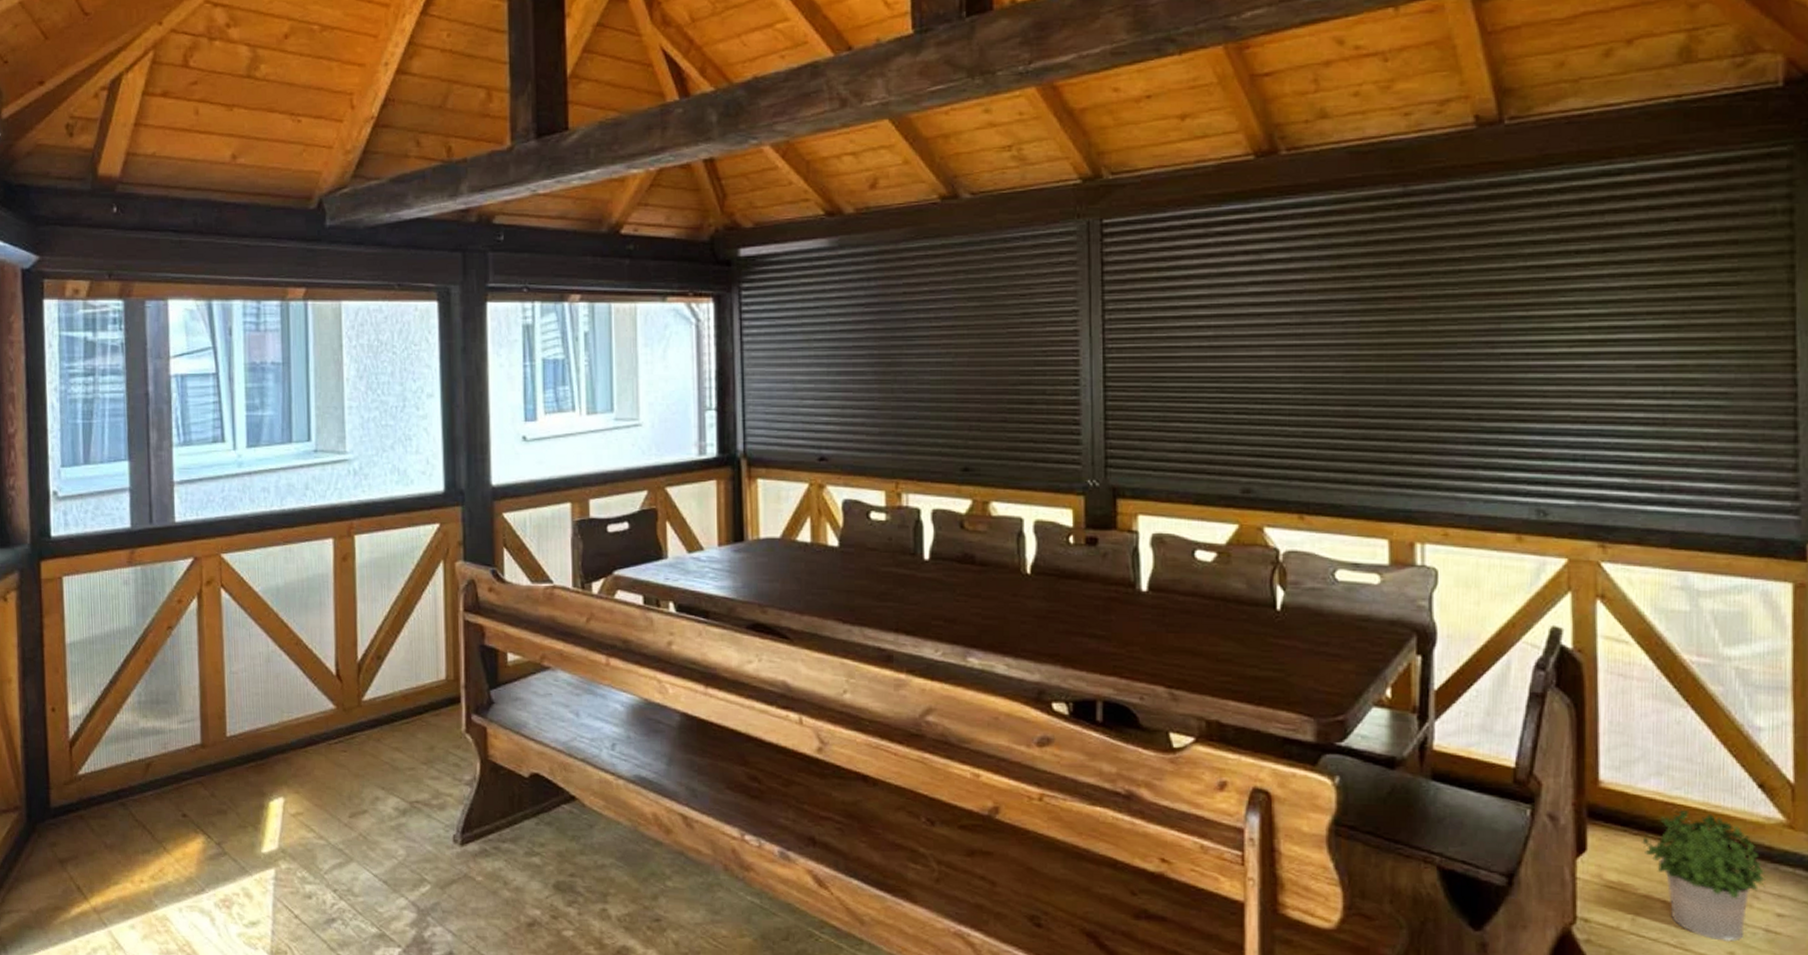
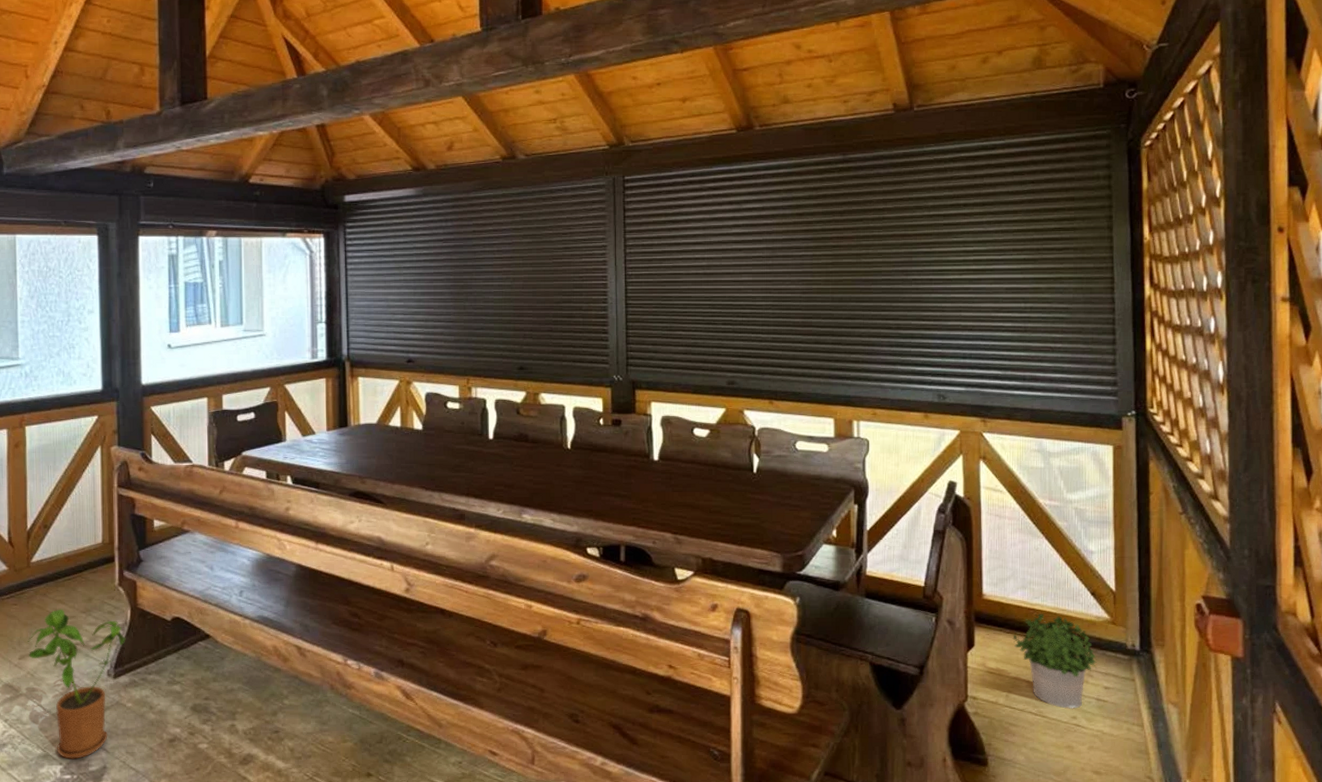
house plant: none [359,758,475,943] -> present [27,609,126,760]

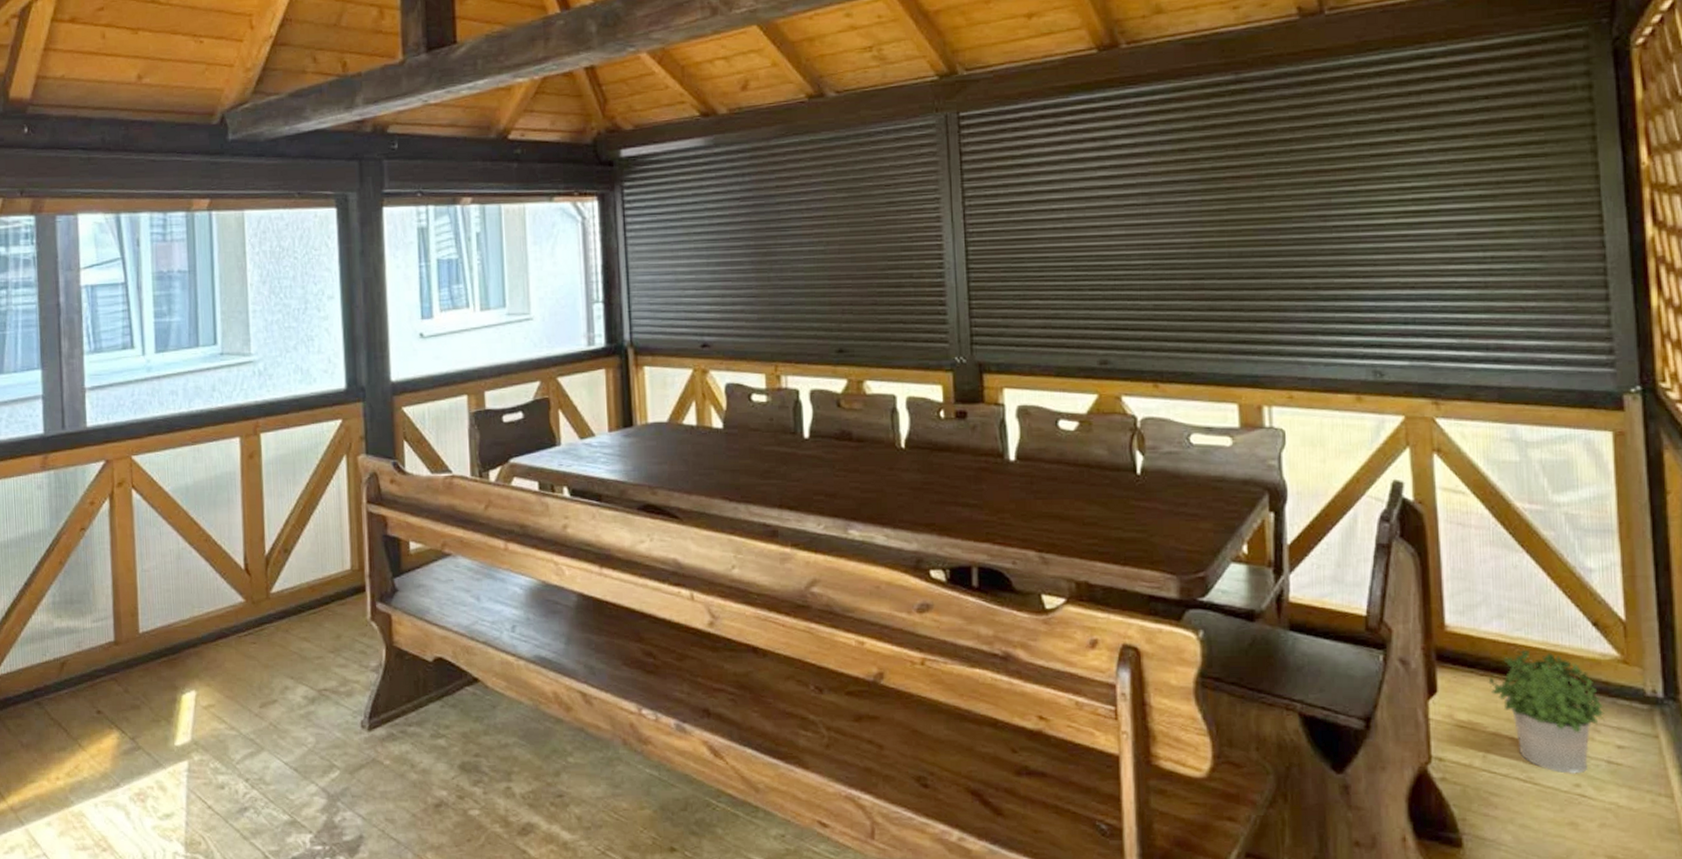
house plant: present [27,609,126,760] -> none [269,648,381,828]

